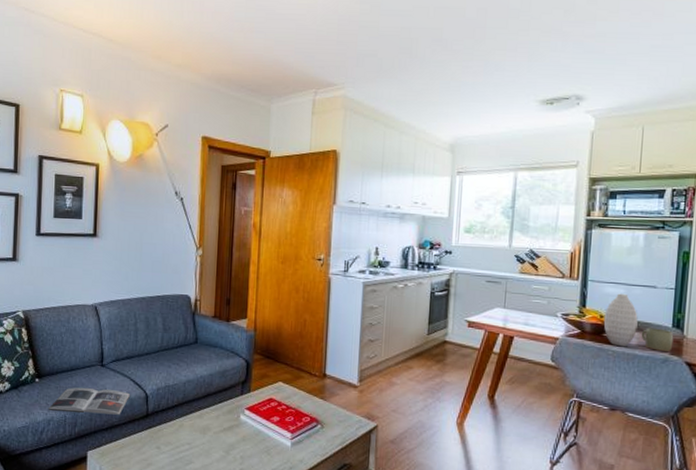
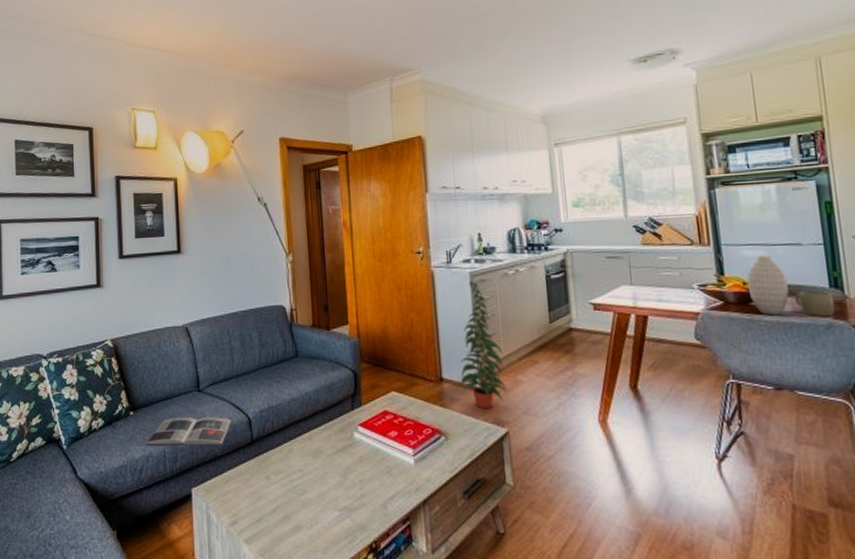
plant: none [342,289,382,405] -> present [460,280,507,409]

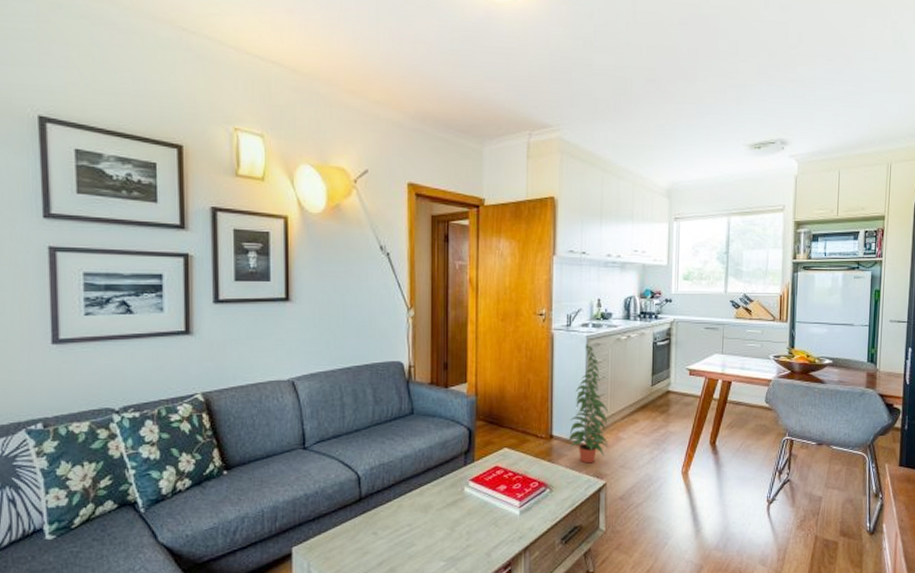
magazine: present [146,417,232,445] -> none [242,475,340,506]
vase: present [747,255,789,316] -> none [810,333,839,384]
mug: present [794,290,835,316] -> none [842,364,869,385]

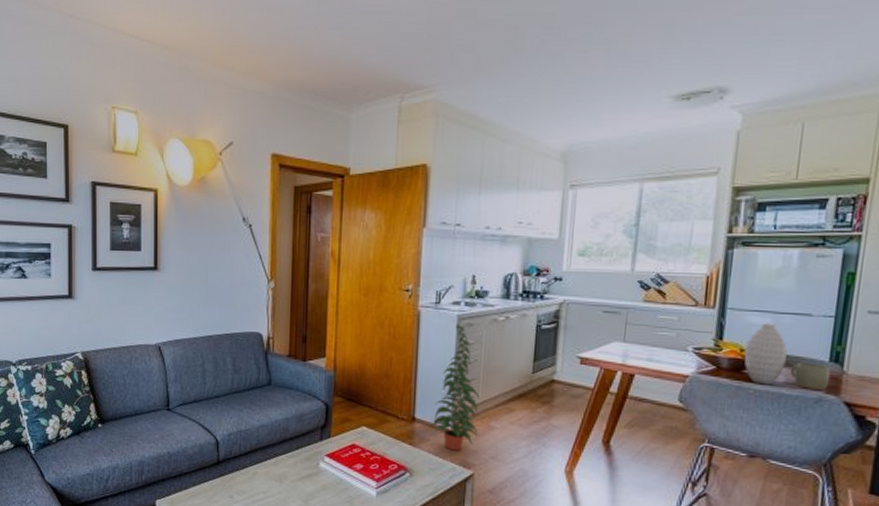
vase: none [810,333,839,384] -> present [743,323,787,385]
mug: none [842,364,869,385] -> present [790,362,831,390]

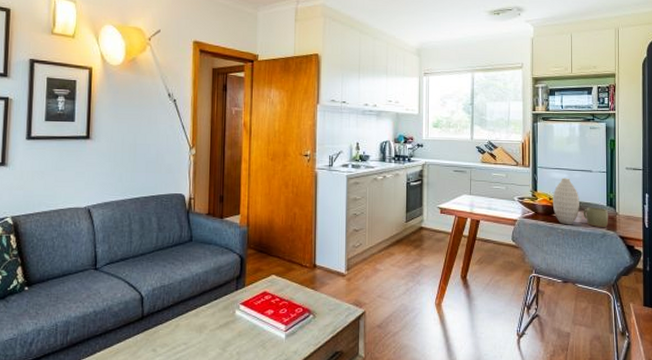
plant: present [433,323,479,451] -> none [331,182,367,292]

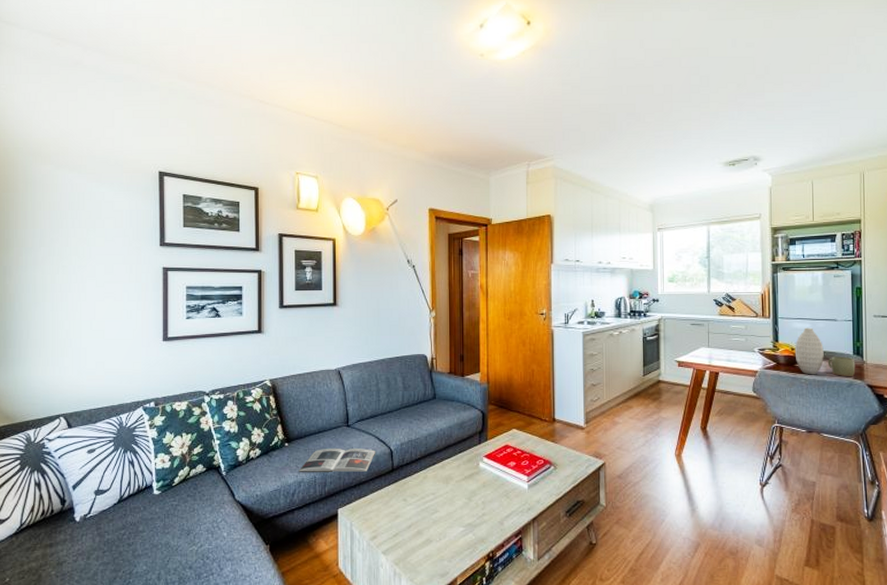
magazine: none [39,294,126,319] -> present [299,448,376,472]

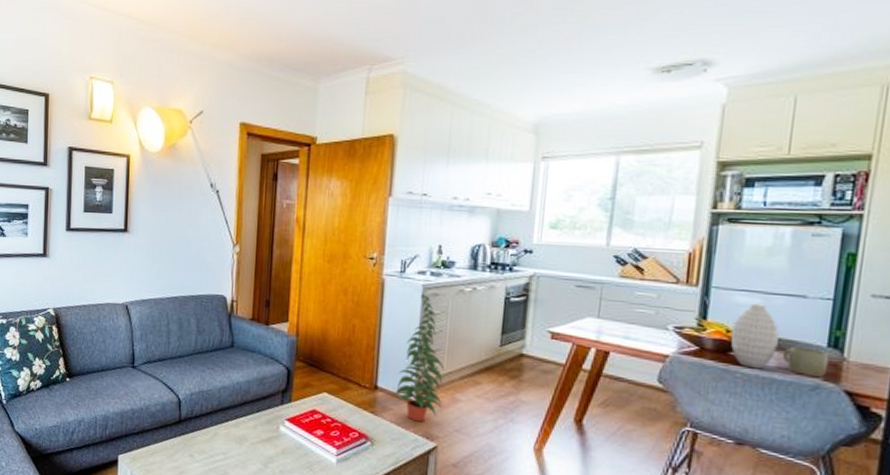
magazine: present [299,448,376,472] -> none [80,388,163,420]
plant: none [570,339,606,445] -> present [396,293,444,422]

